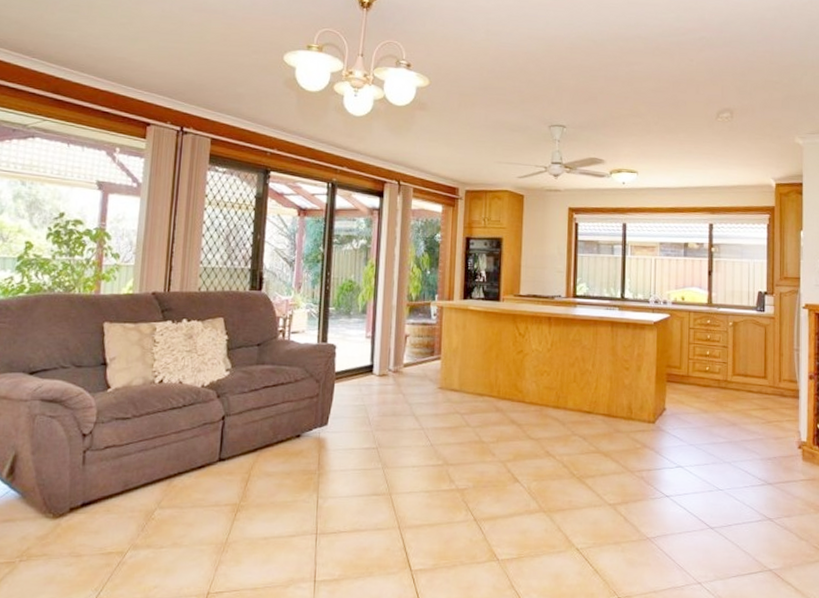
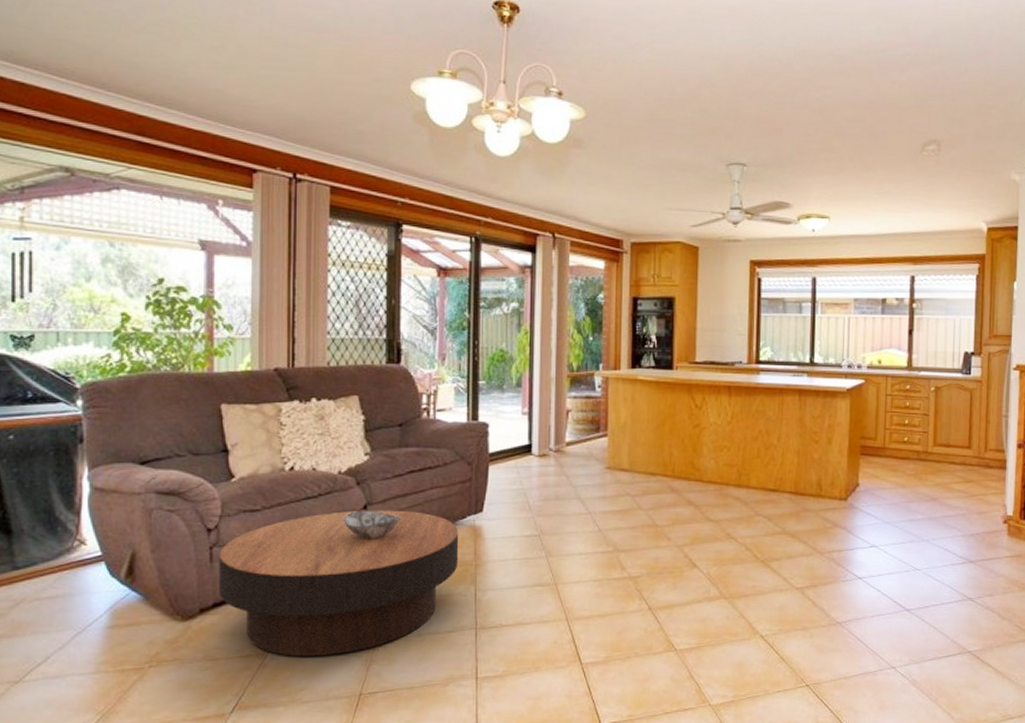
coffee table: none [88,421,305,555] -> present [218,510,459,656]
decorative bowl: none [203,420,254,448] -> present [343,510,401,539]

